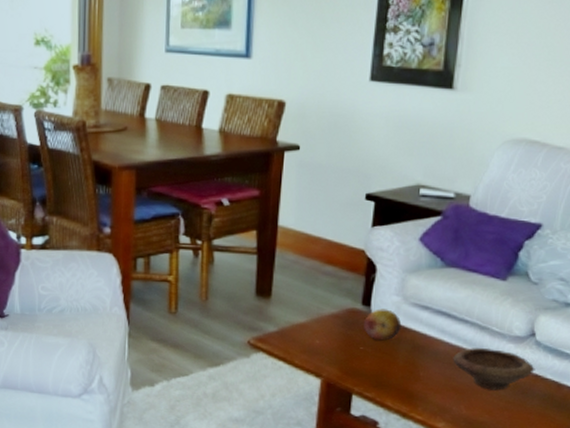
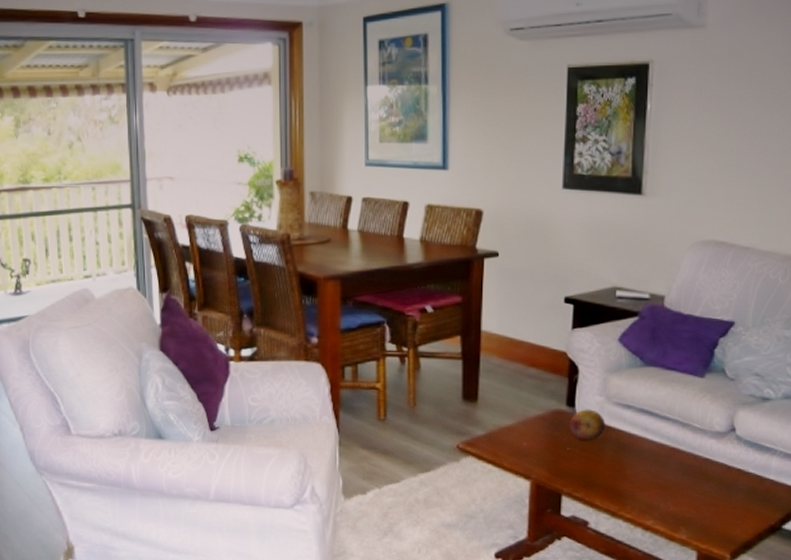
bowl: present [453,348,535,391] -> none [657,445,738,486]

